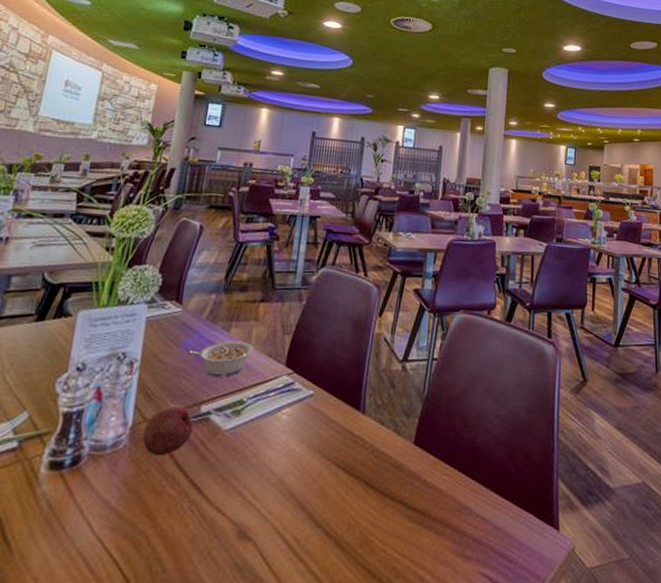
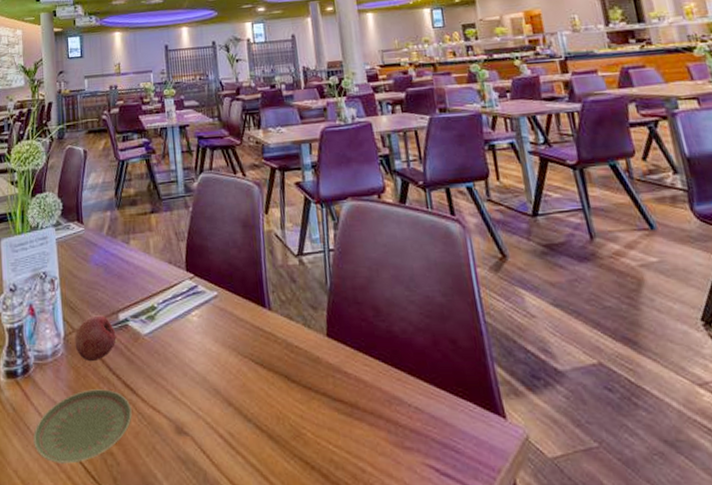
plate: none [66,487,194,570] -> present [33,389,132,464]
legume: present [189,340,254,377] -> none [98,251,154,287]

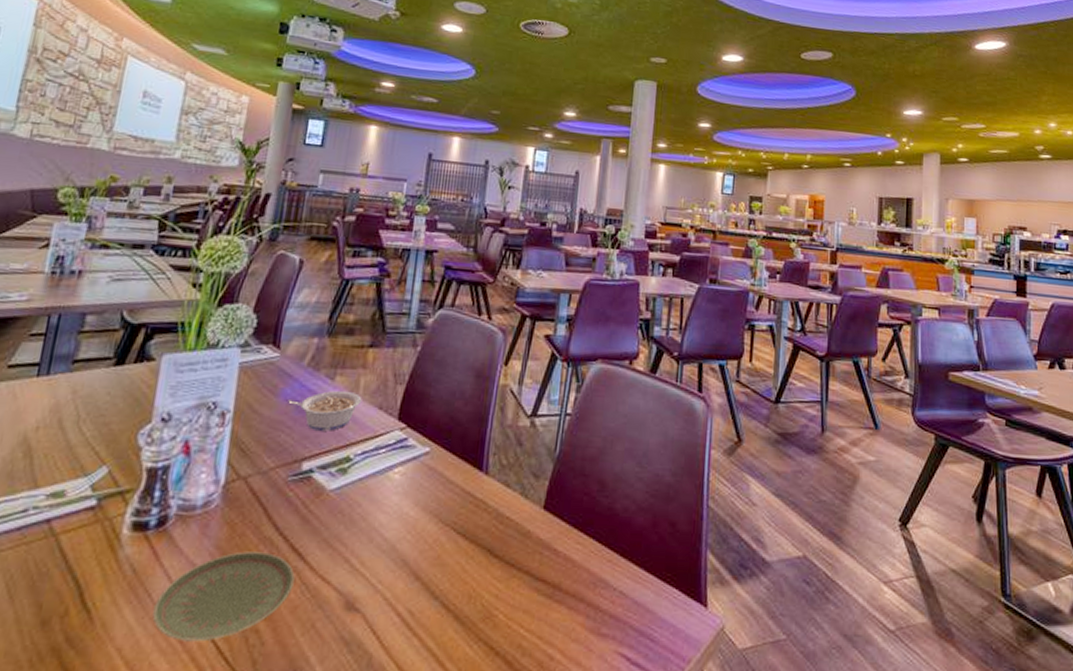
fruit: present [75,315,117,362] -> none [236,461,294,518]
legume: none [98,251,154,287] -> present [288,390,362,431]

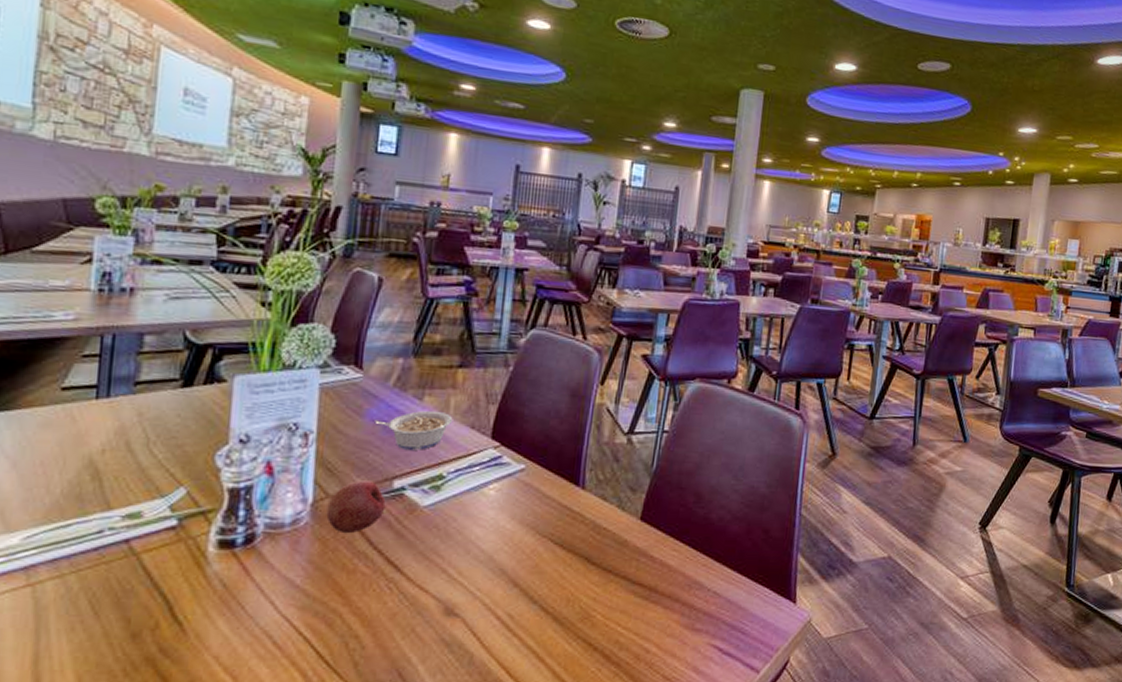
plate: present [152,551,295,642] -> none [248,565,392,648]
fruit: none [236,461,294,518] -> present [326,480,386,534]

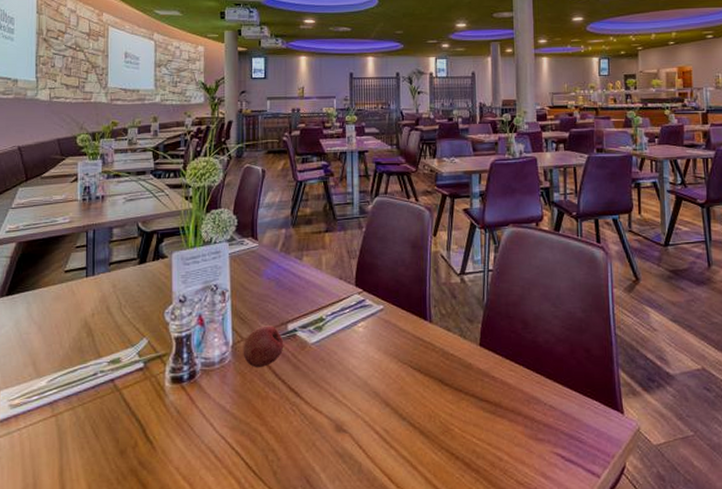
legume: present [374,410,453,450] -> none [270,267,326,299]

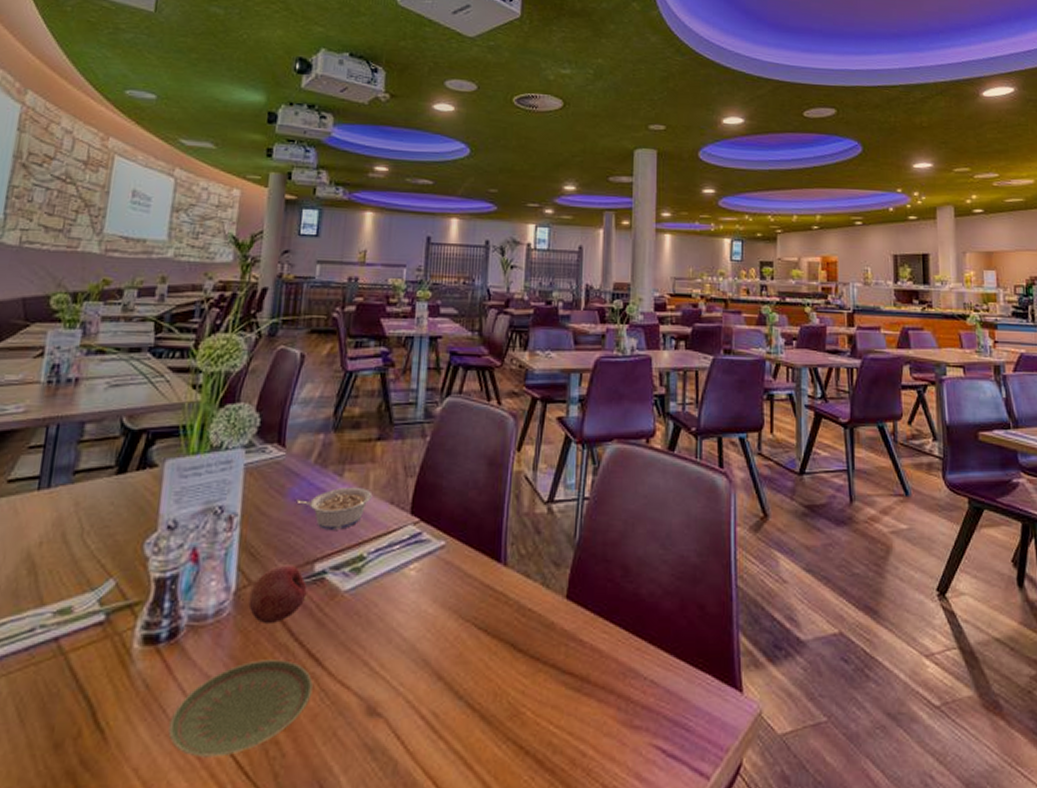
plate: none [197,393,295,460] -> present [168,660,313,757]
legume: none [270,267,326,299] -> present [296,486,373,530]

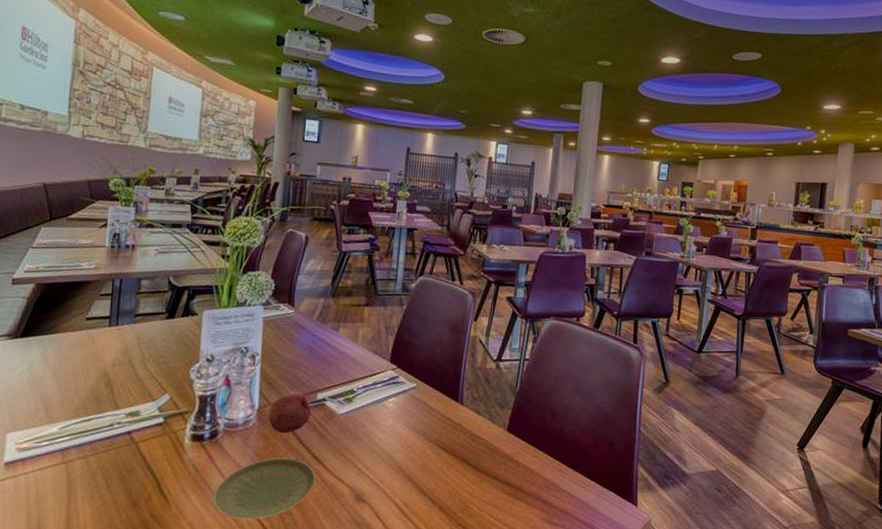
legume: present [296,486,373,530] -> none [303,339,361,370]

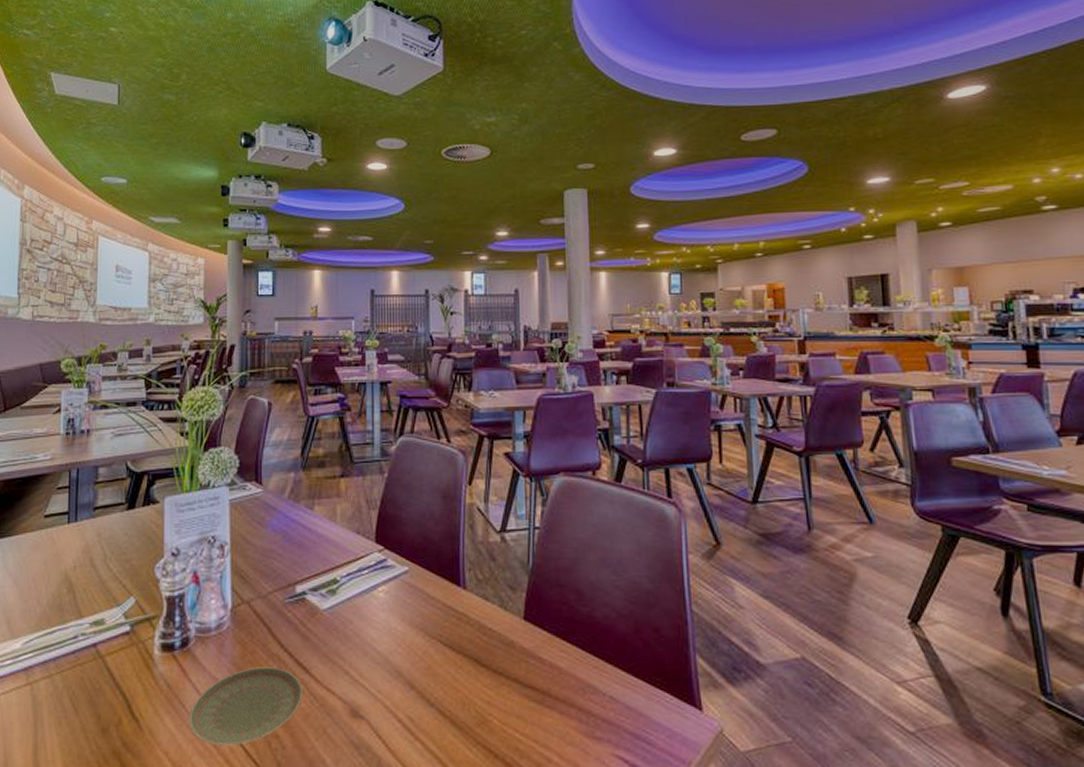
fruit: present [268,392,312,434] -> none [243,586,291,637]

